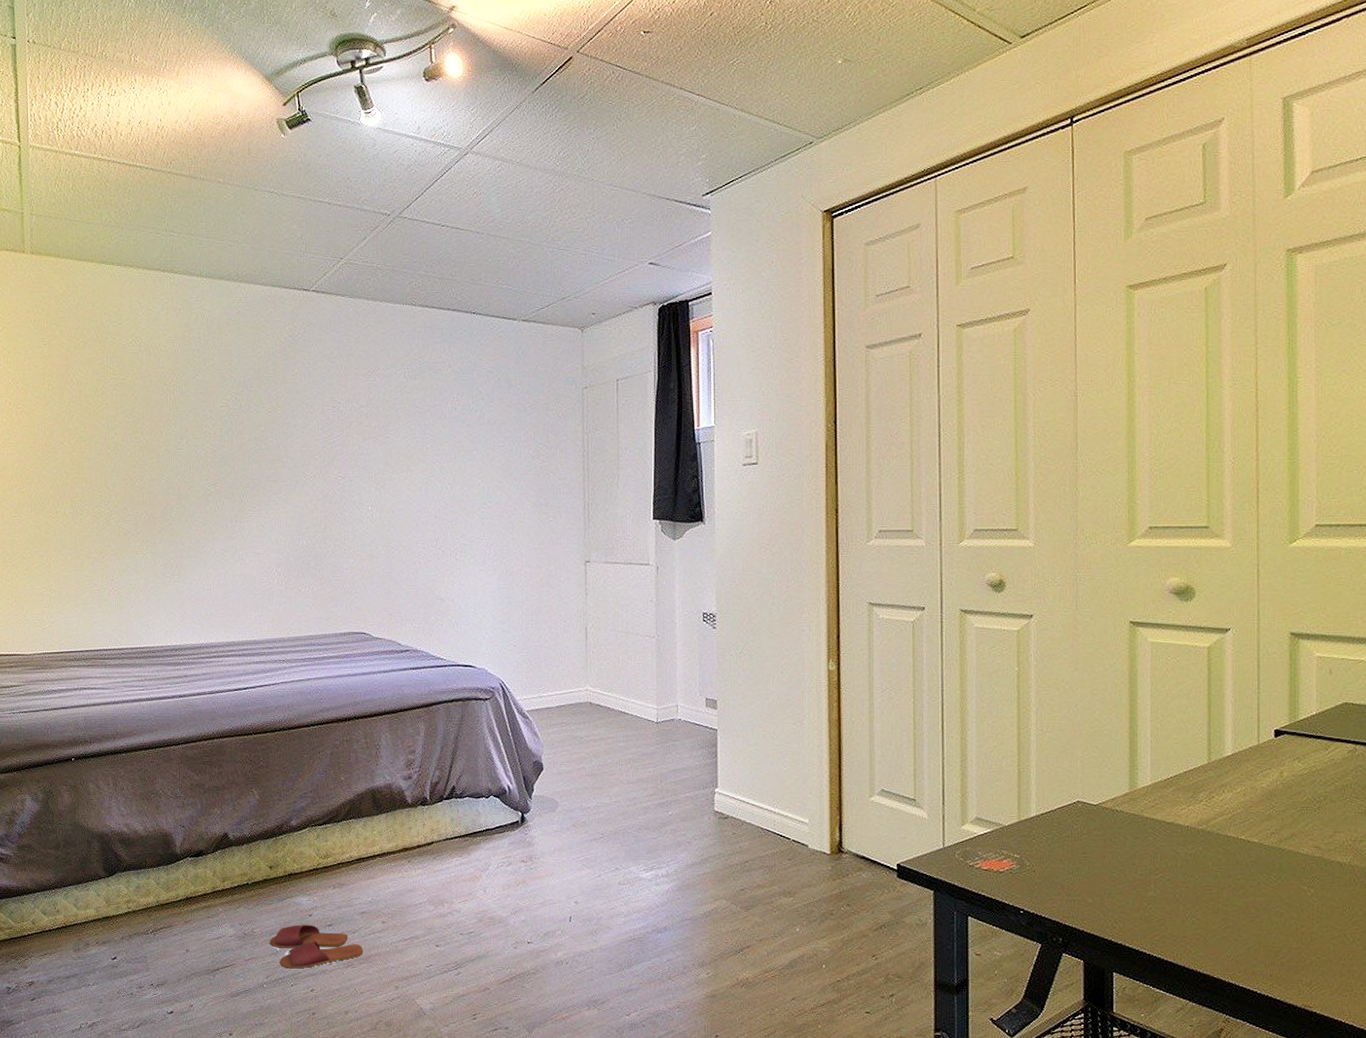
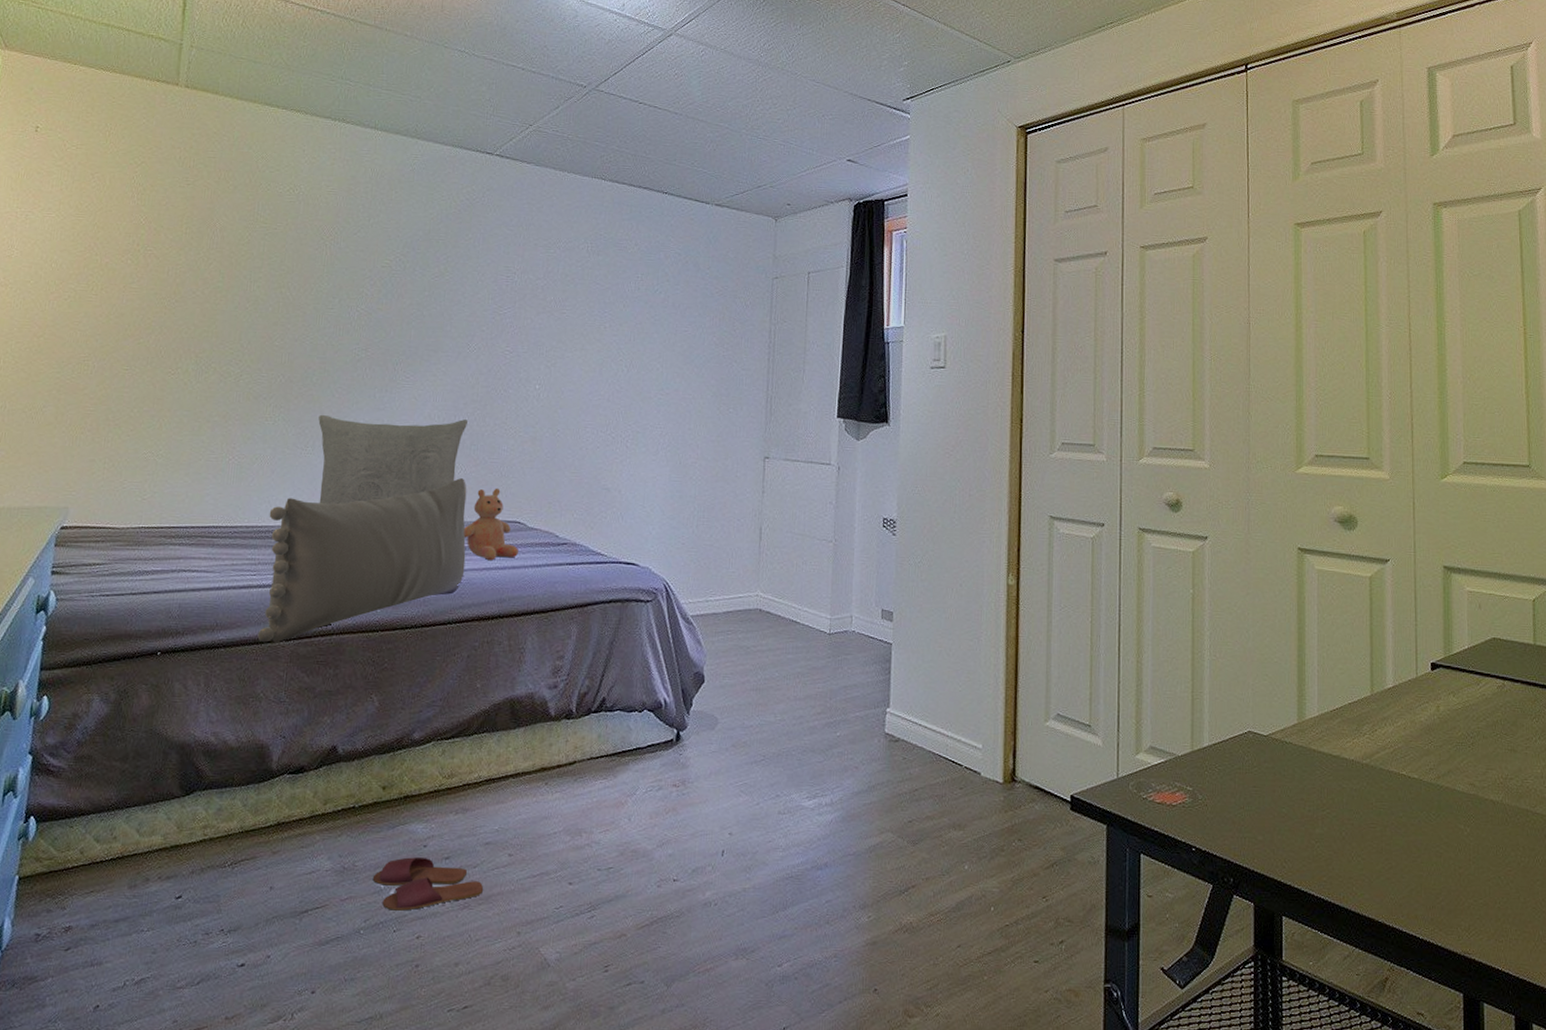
pillow: none [149,596,321,748] -> present [257,478,467,643]
pillow: none [181,543,310,626] -> present [318,414,468,505]
stuffed animal: none [317,603,366,669] -> present [463,488,518,561]

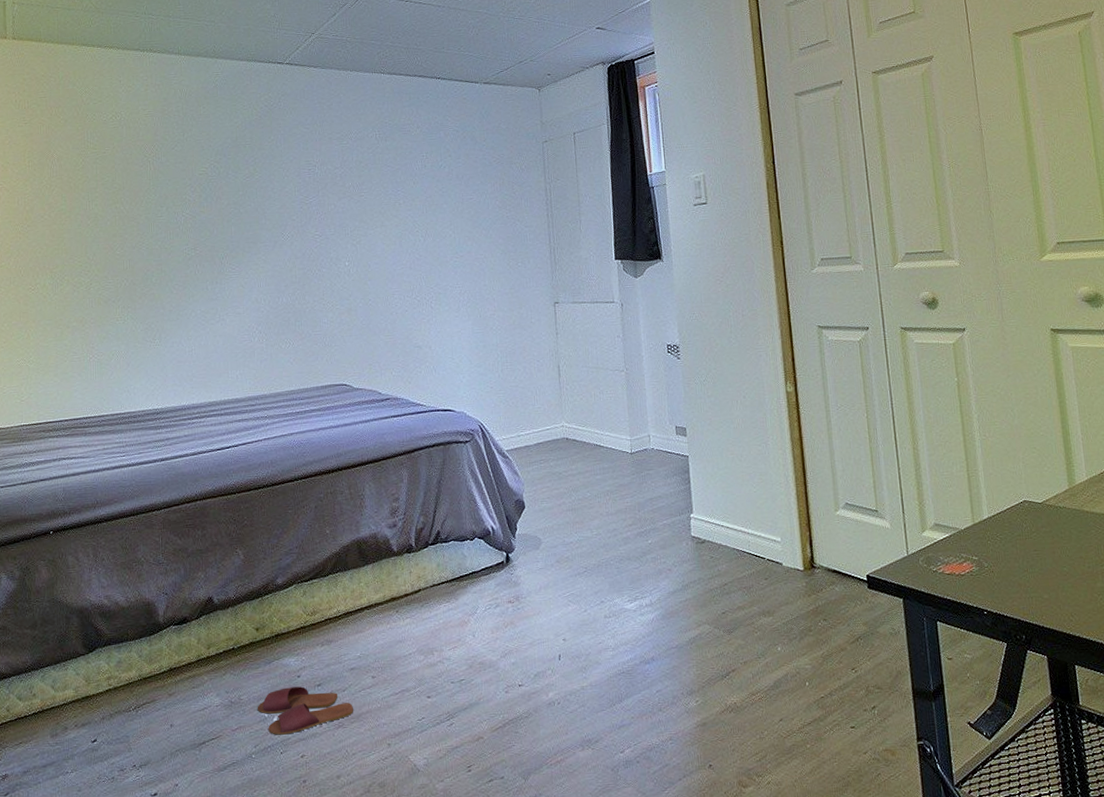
pillow: present [257,478,467,643] -> none [130,352,304,514]
pillow: present [318,414,468,505] -> none [162,300,290,388]
stuffed animal: present [463,488,518,561] -> none [298,356,348,422]

